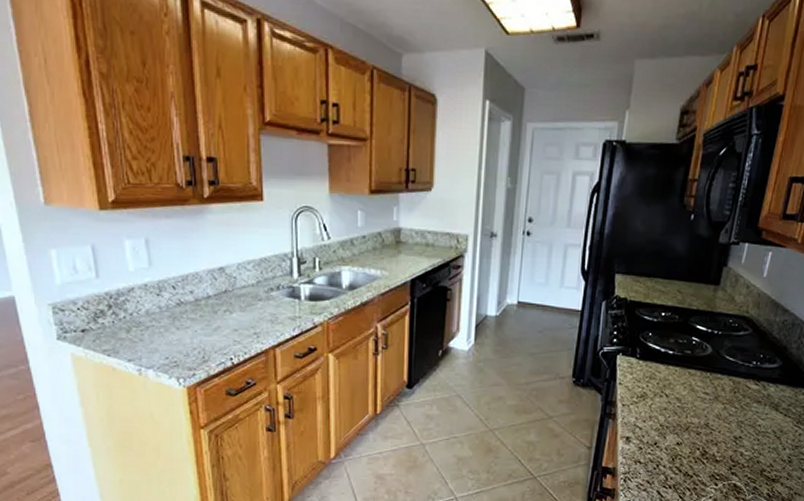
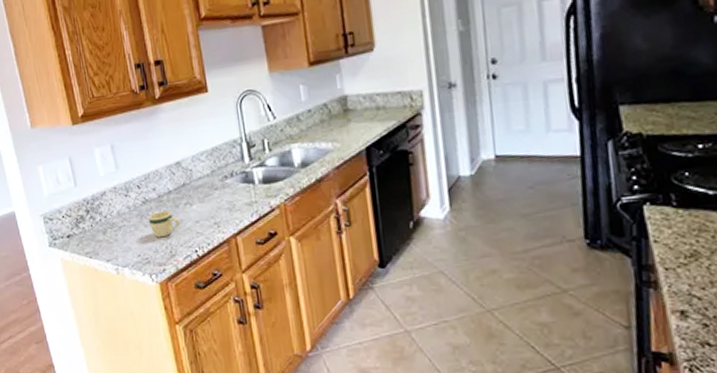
mug: none [182,316,217,342] -> present [149,211,180,238]

